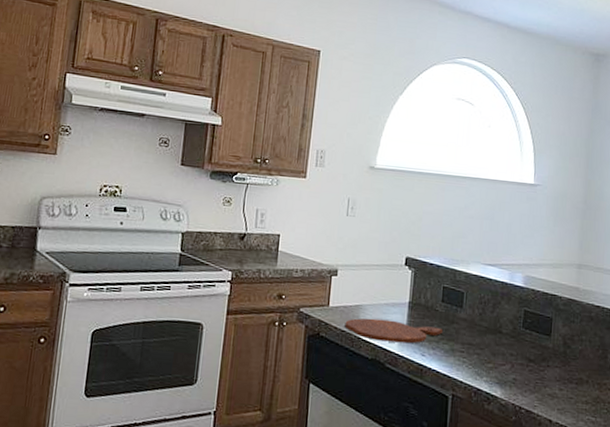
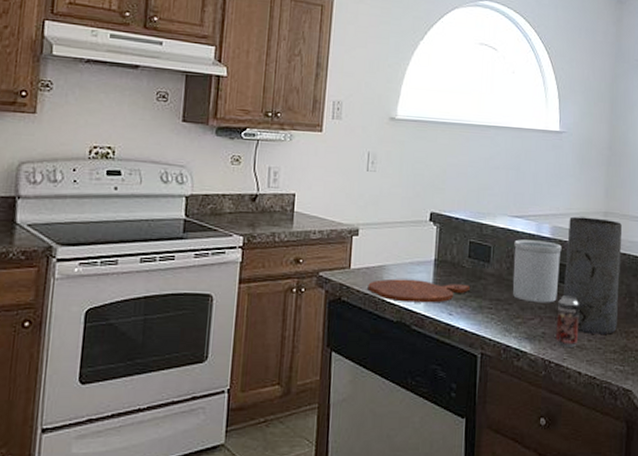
utensil holder: none [484,287,534,350] -> present [512,239,562,303]
beverage can: none [526,344,552,396] -> present [555,295,580,349]
vase: none [535,267,596,385] -> present [564,216,622,334]

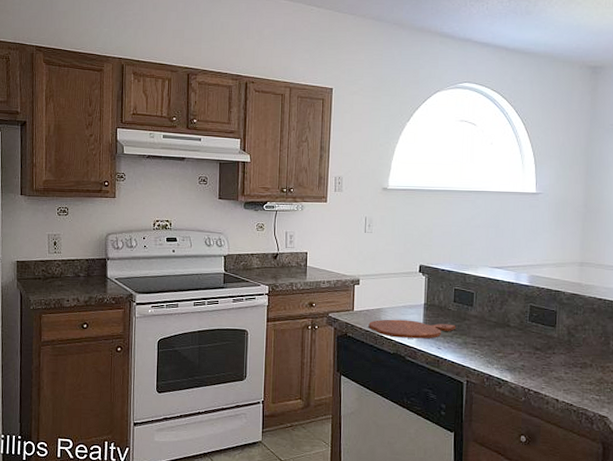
utensil holder: present [512,239,562,303] -> none [494,287,539,341]
beverage can: present [555,295,580,349] -> none [534,334,557,379]
vase: present [564,216,622,334] -> none [541,267,597,368]

